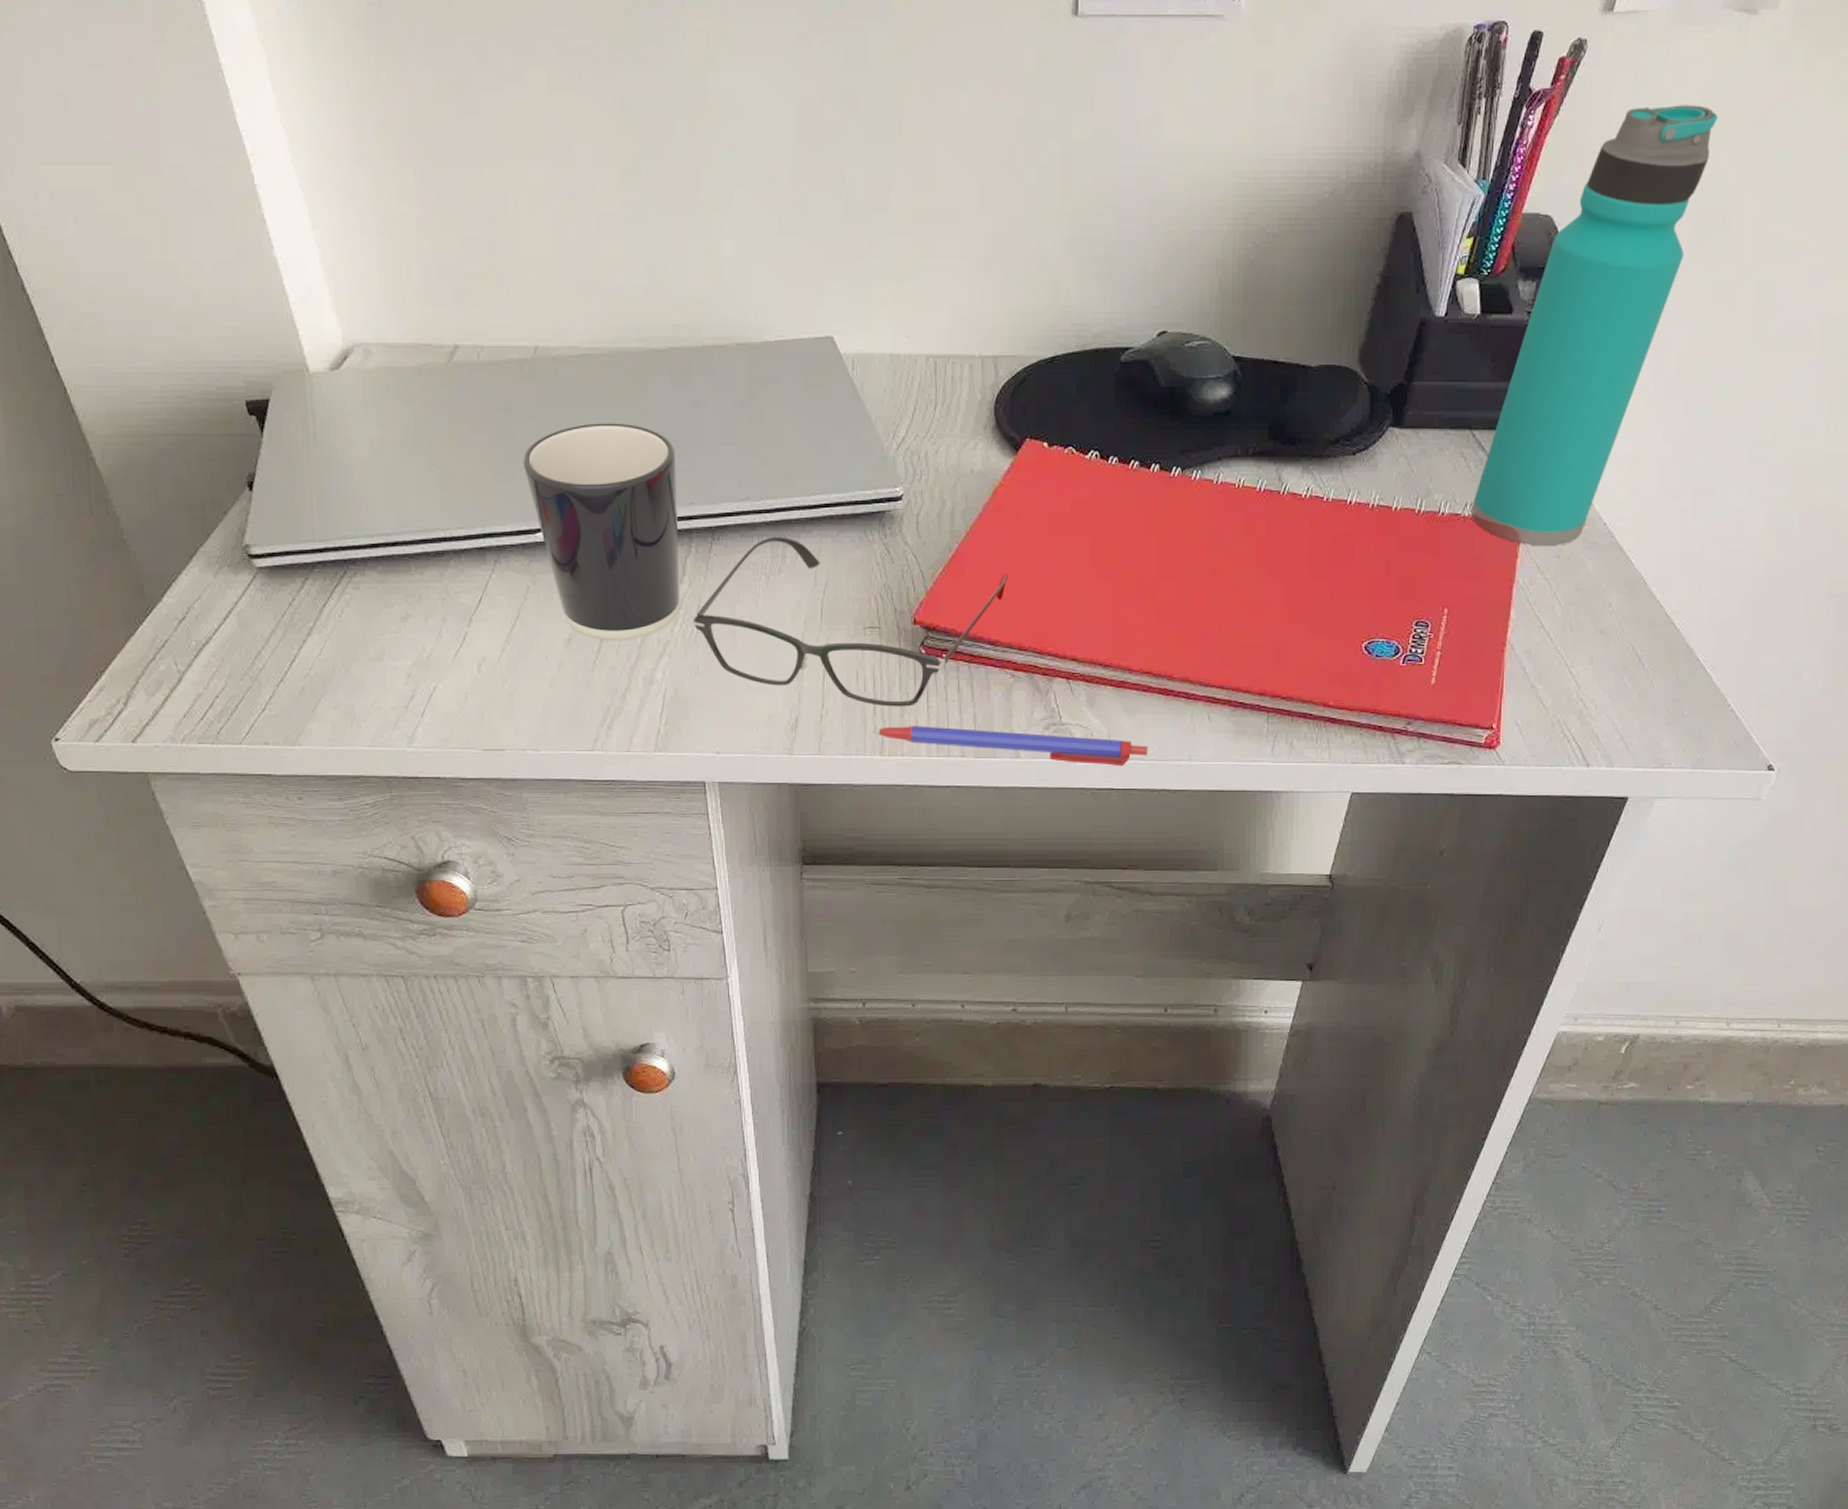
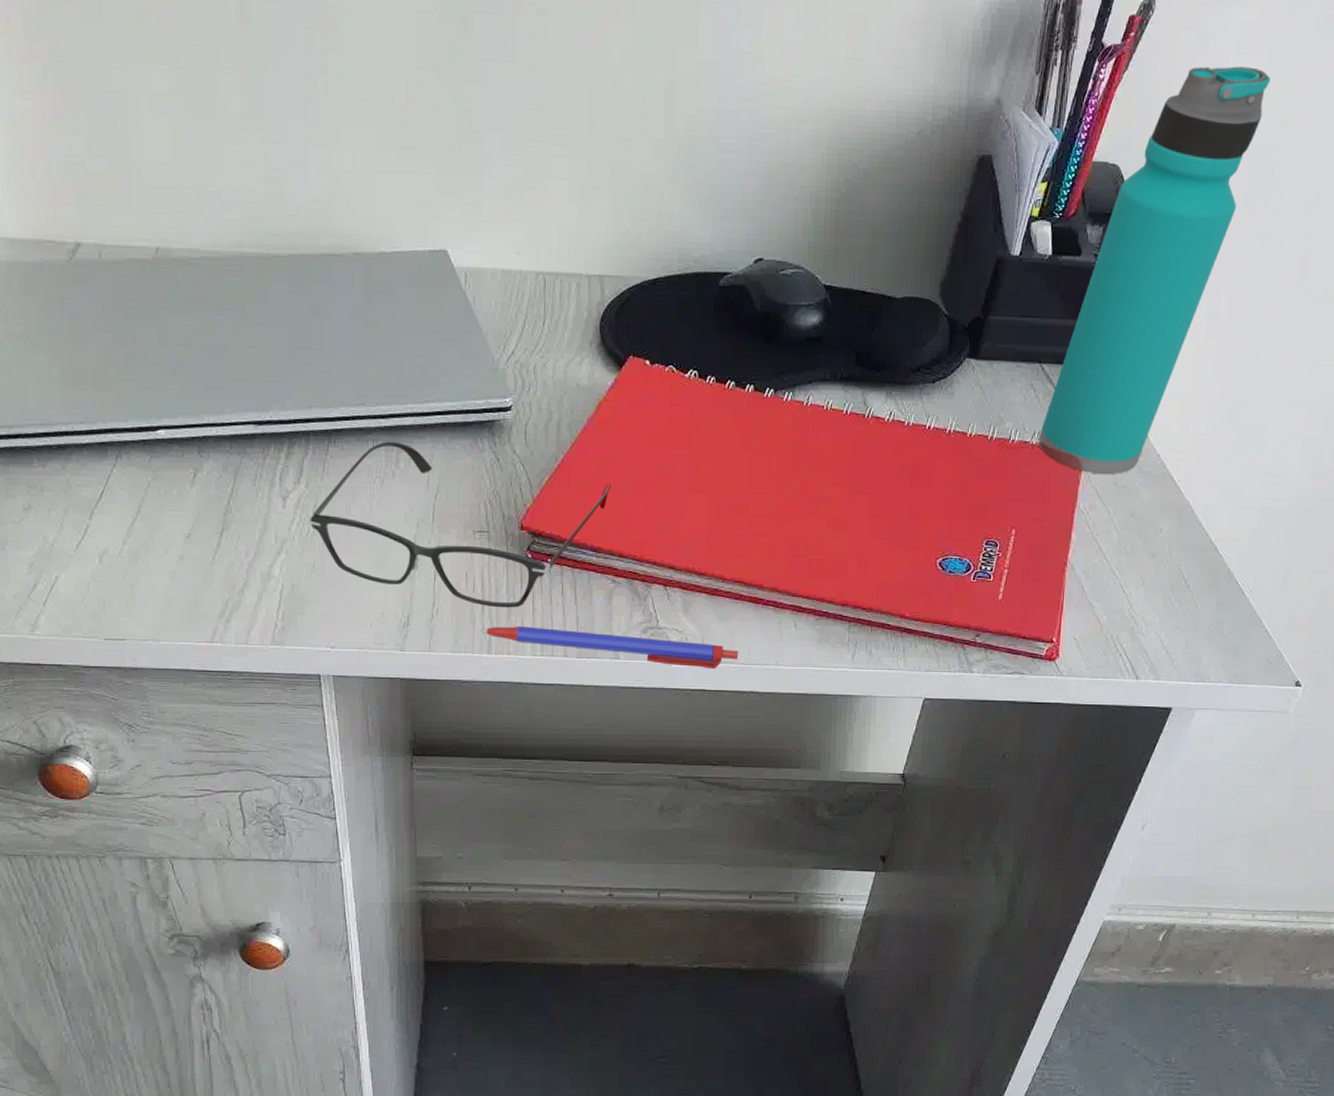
mug: present [523,423,681,641] -> none [144,325,298,537]

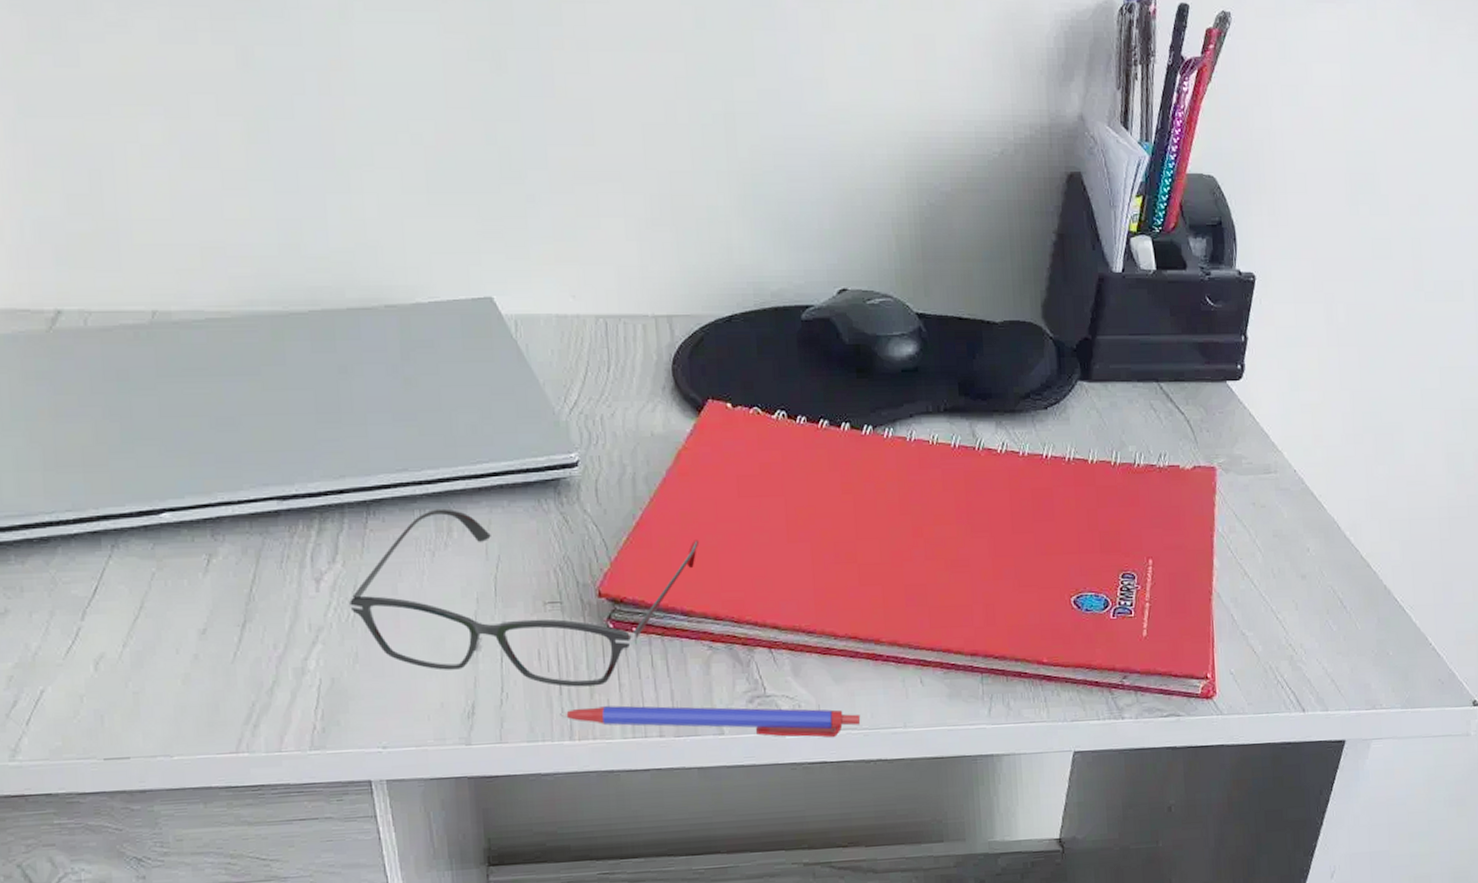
water bottle: present [1038,66,1271,475] -> none [1165,74,1358,495]

